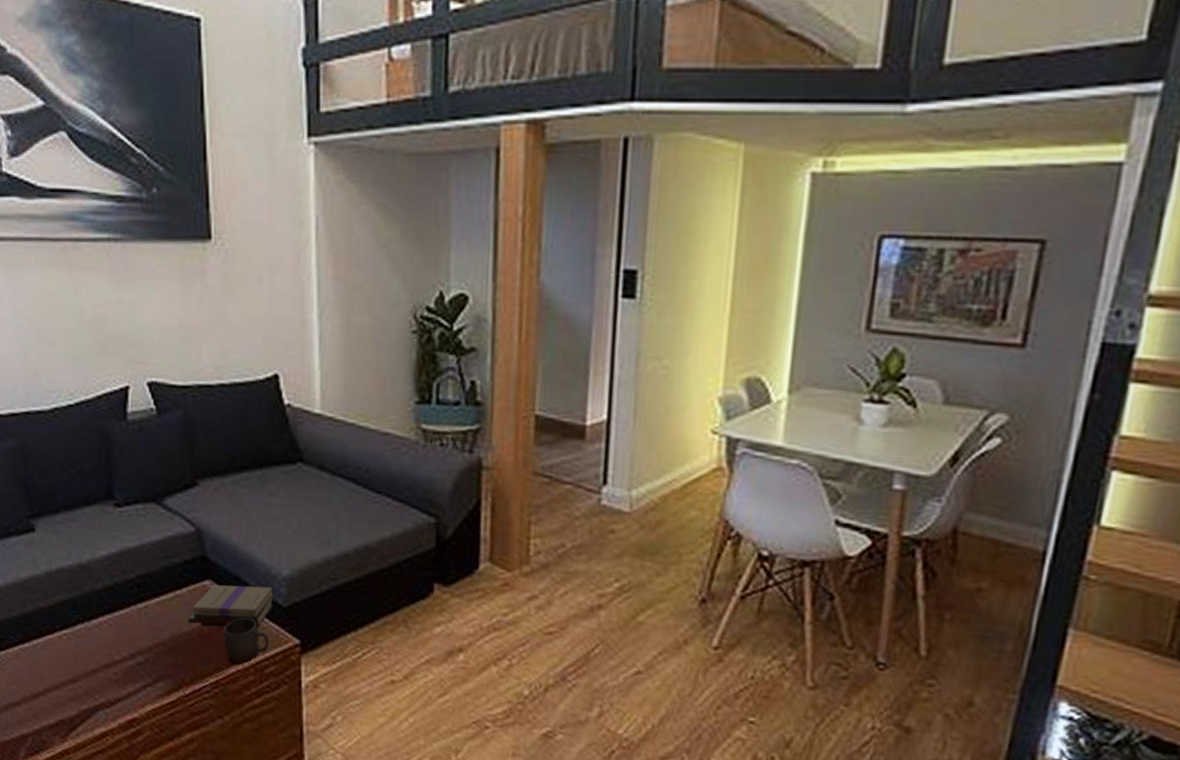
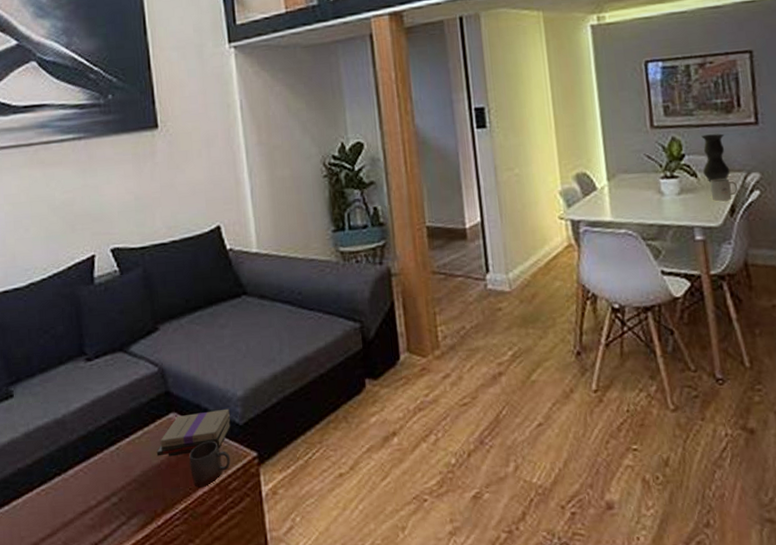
vase: none [926,351,971,417] -> present [701,133,730,182]
mug: none [929,412,972,446] -> present [709,178,738,202]

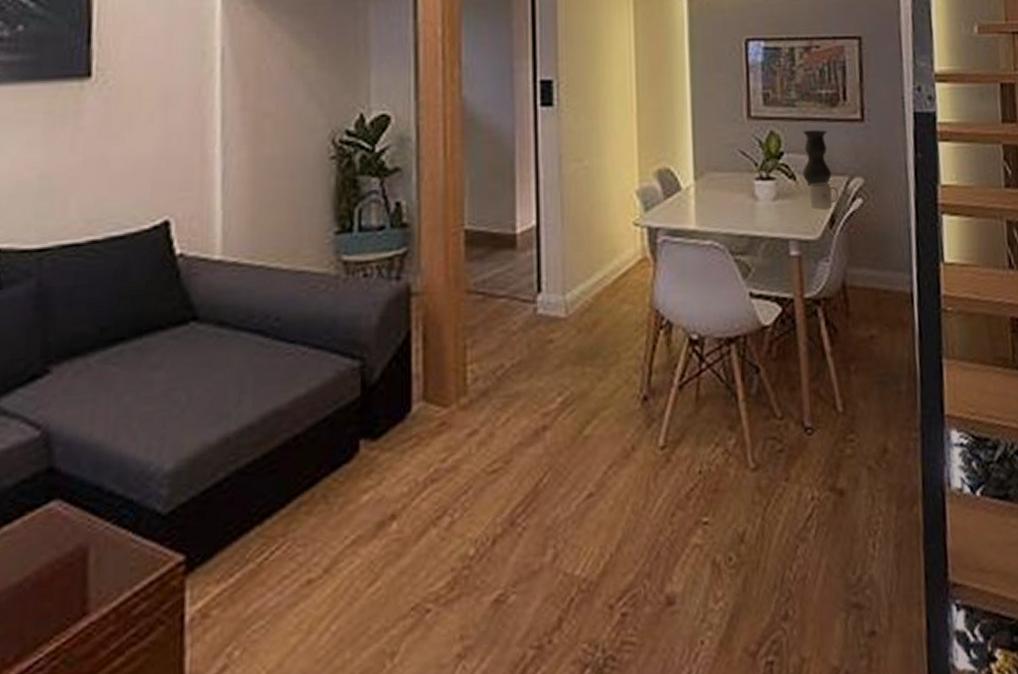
books: present [156,408,231,457] -> none [18,490,150,571]
mug: present [188,441,231,489] -> none [70,541,141,617]

